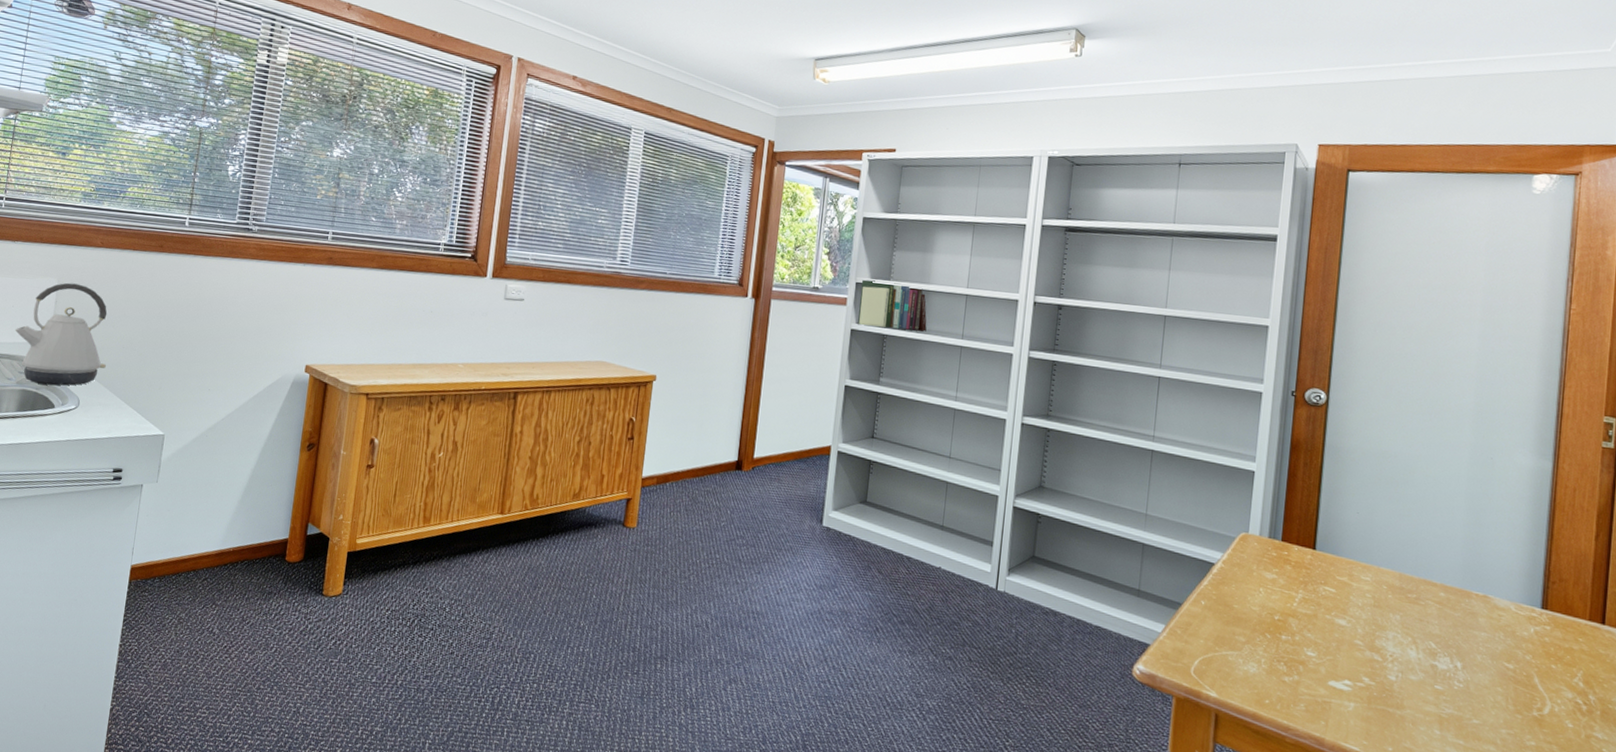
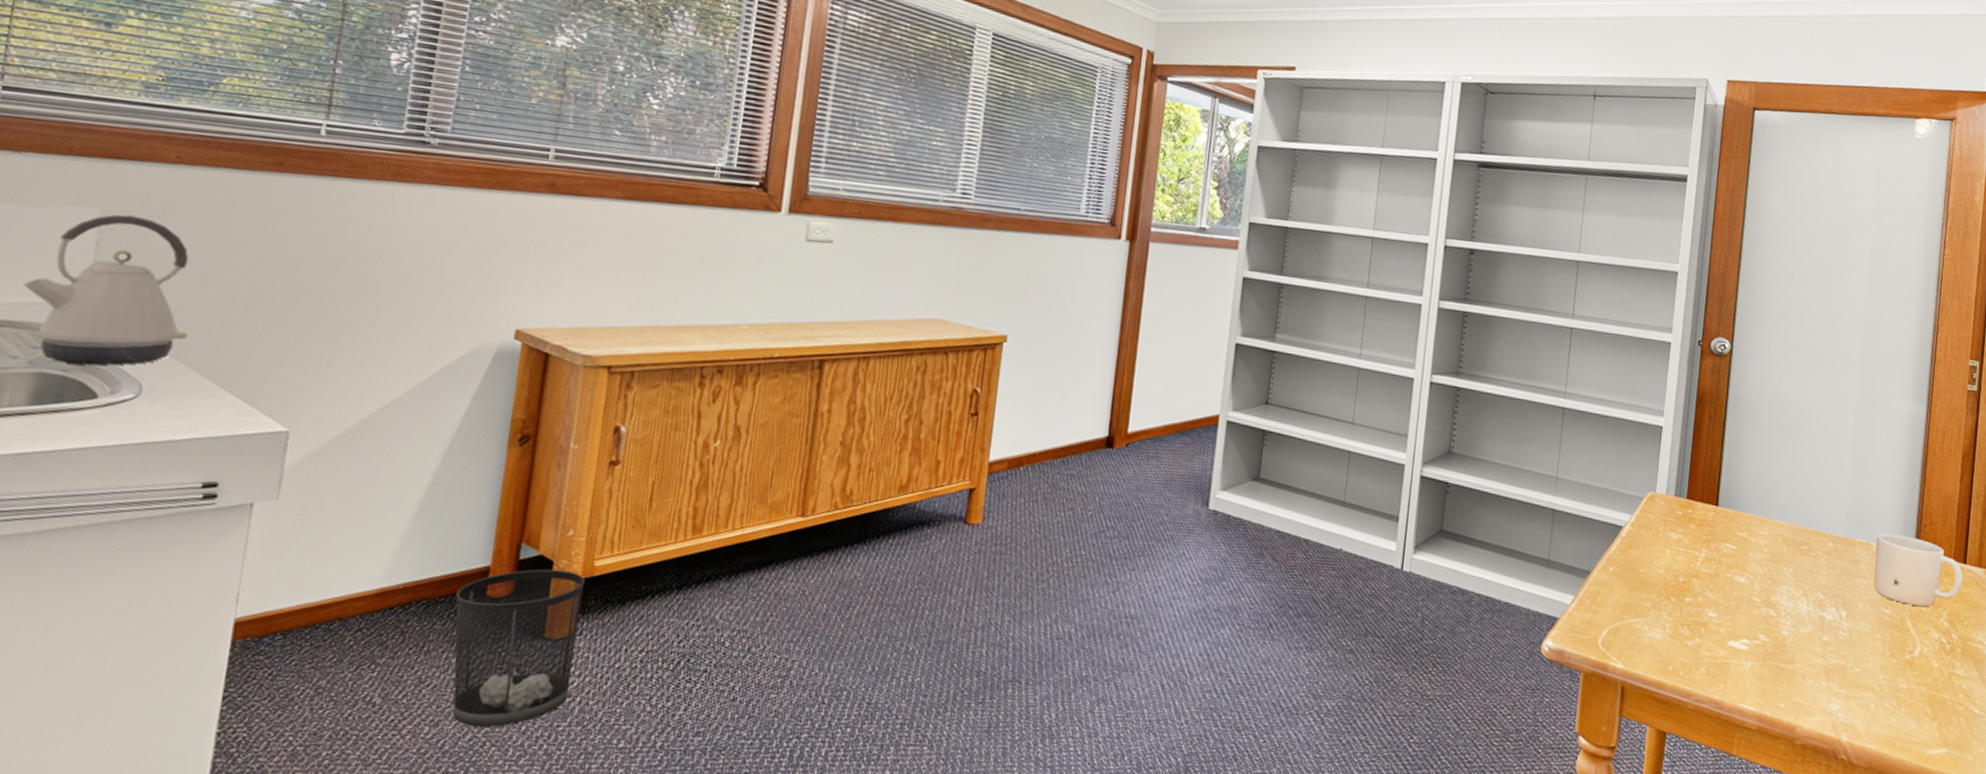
waste bin: none [263,543,350,658] -> present [452,569,585,727]
books: present [858,279,927,332] -> none [1251,219,1329,280]
mug: none [1493,587,1601,666] -> present [1873,533,1963,607]

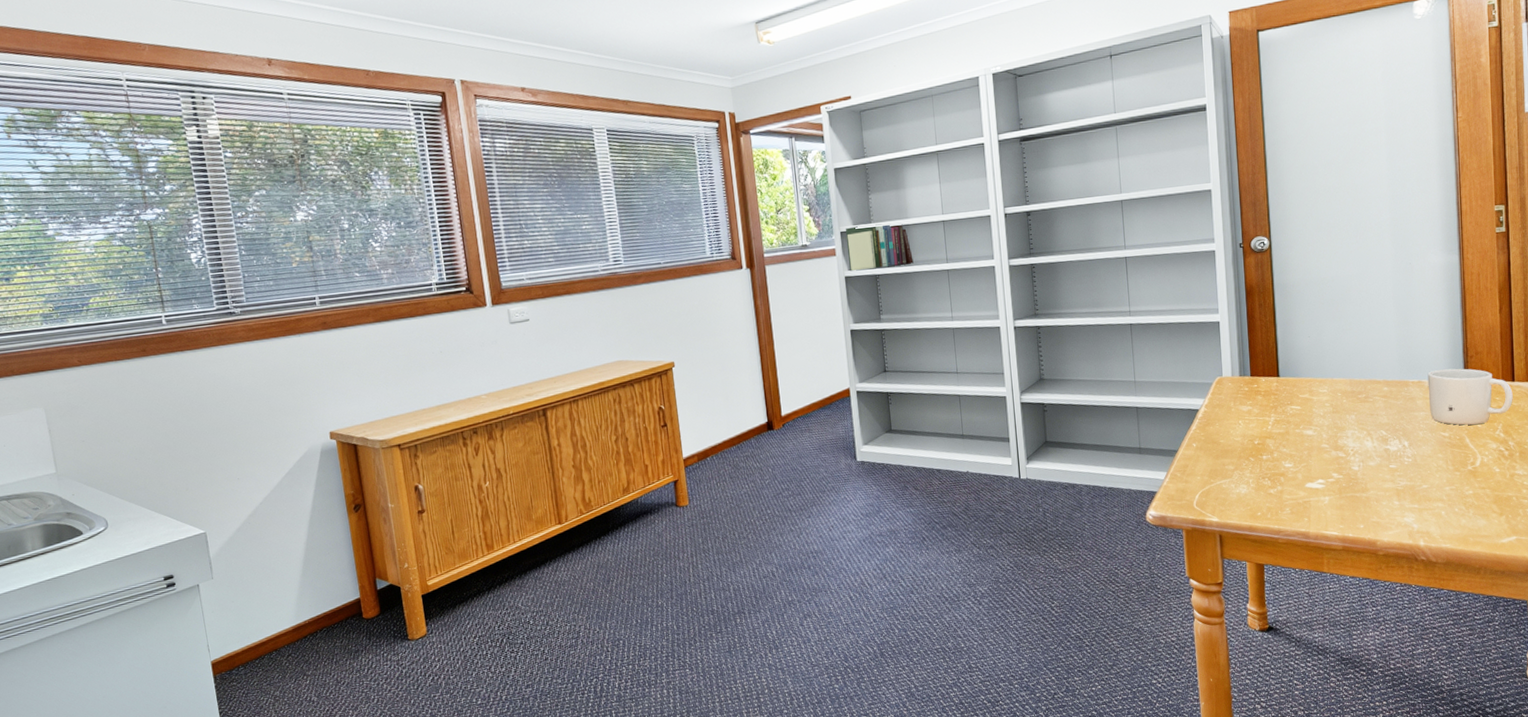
kettle: present [22,214,189,366] -> none [14,407,124,516]
waste bin: present [452,569,585,727] -> none [343,591,436,706]
books: none [1251,219,1329,280] -> present [846,224,913,272]

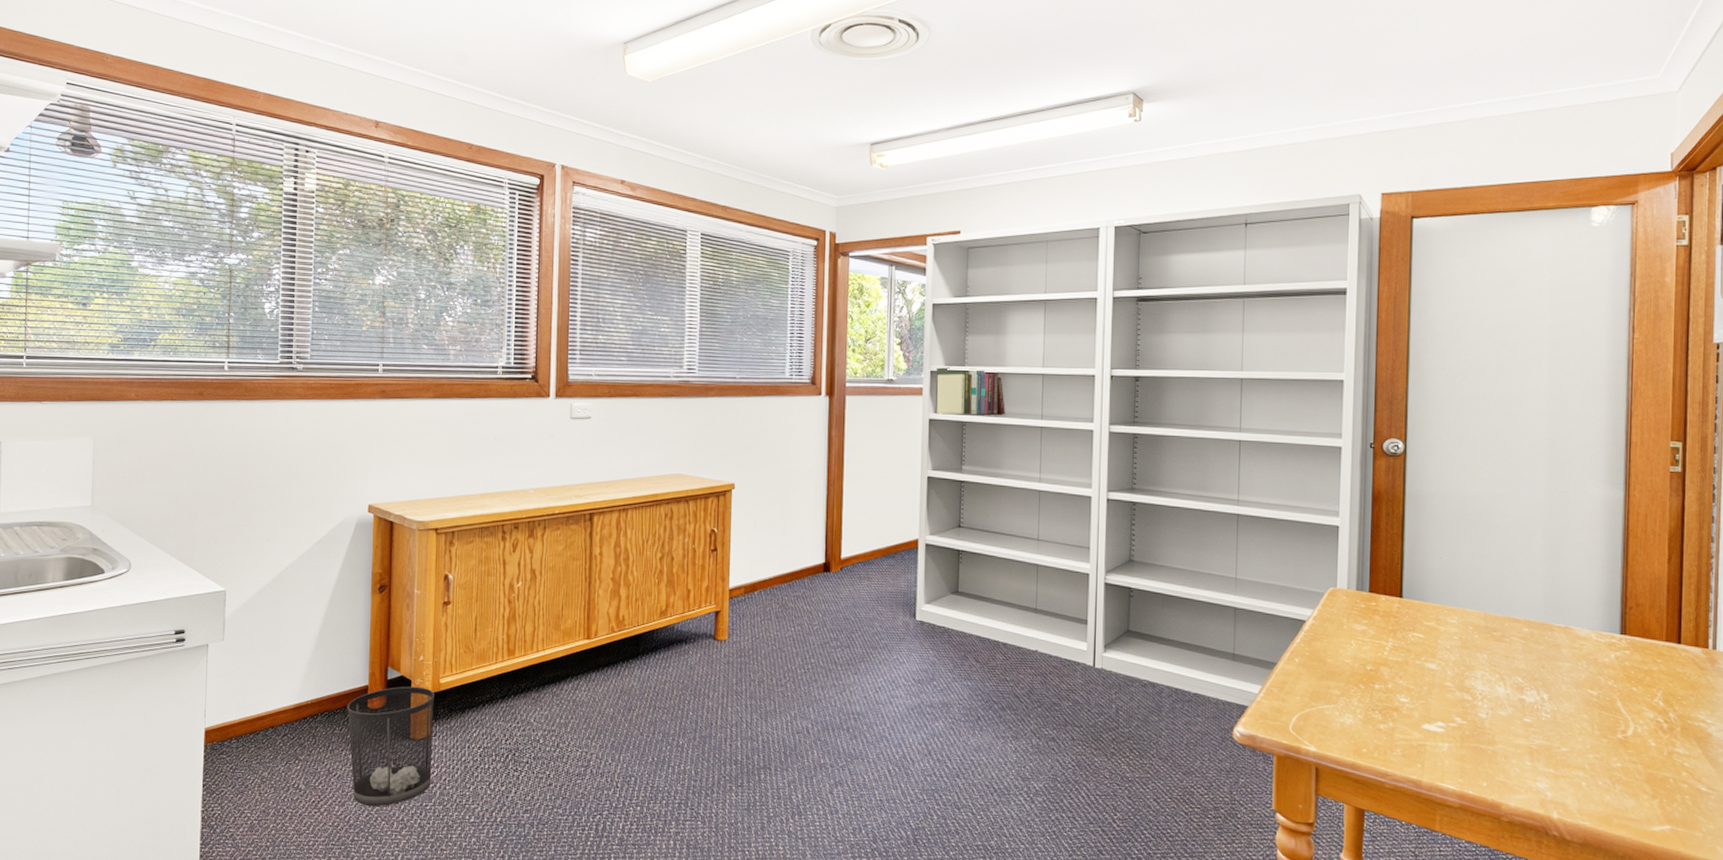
waste bin: none [343,591,436,706] -> present [347,686,434,806]
mug: present [1427,368,1513,426] -> none [1576,617,1678,688]

